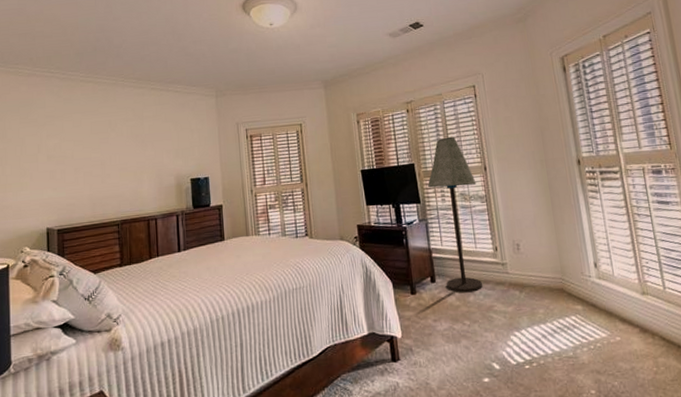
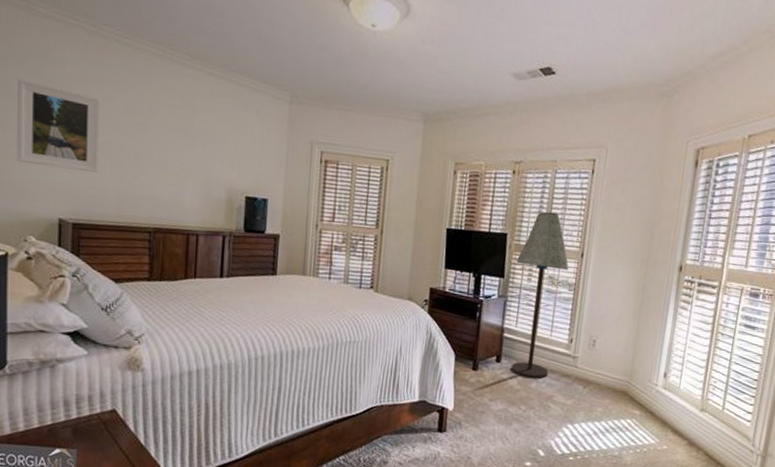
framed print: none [12,124,76,189] -> present [17,78,101,173]

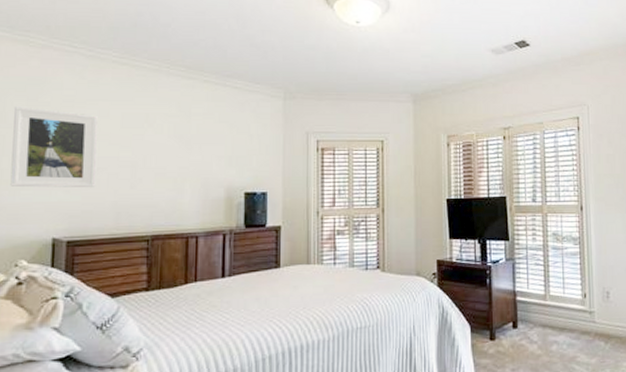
floor lamp: present [511,211,569,379] -> none [518,170,571,341]

